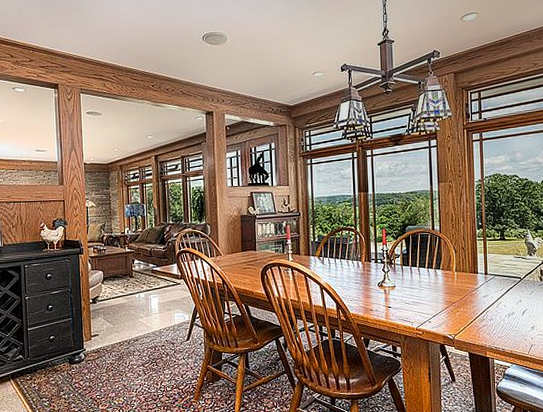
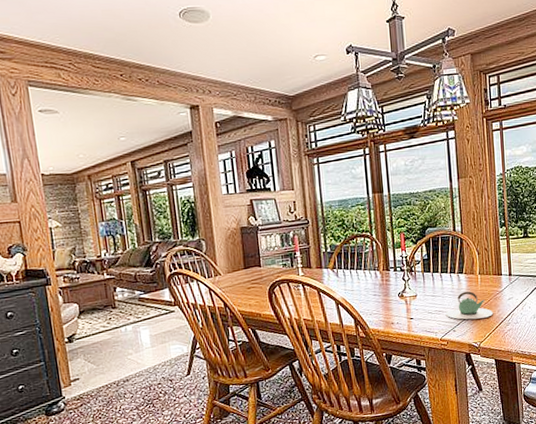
teapot: none [421,286,469,313] -> present [445,291,494,320]

